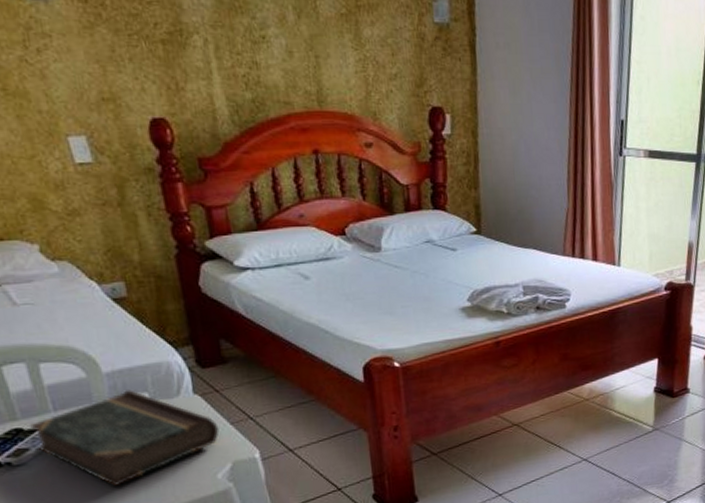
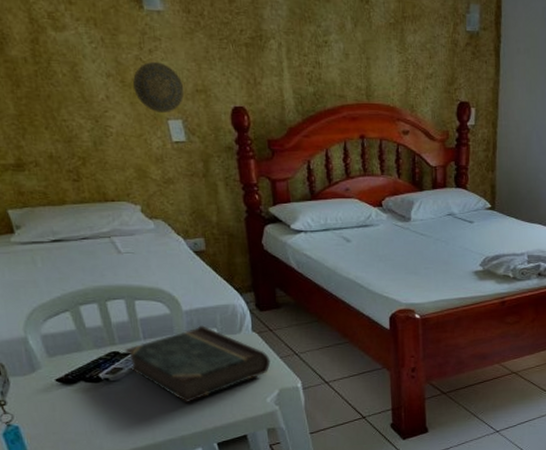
decorative plate: none [18,63,87,129] -> present [133,61,185,114]

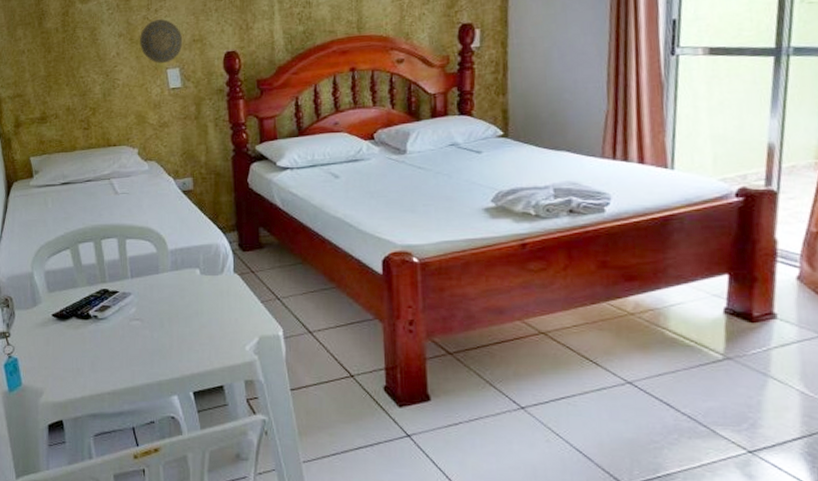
book: present [125,325,271,402] -> none [114,265,251,345]

